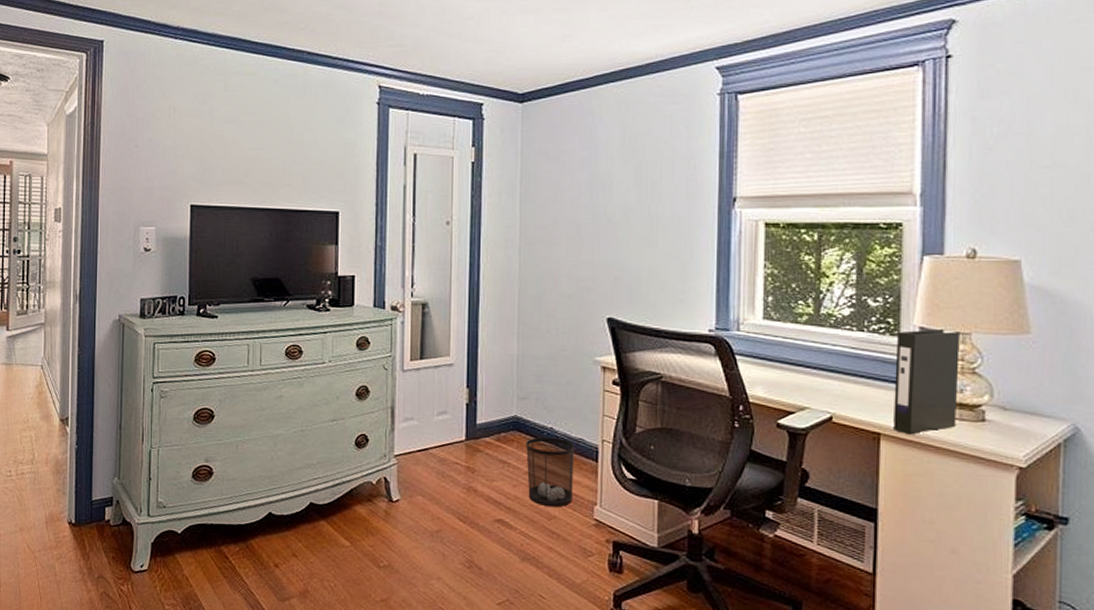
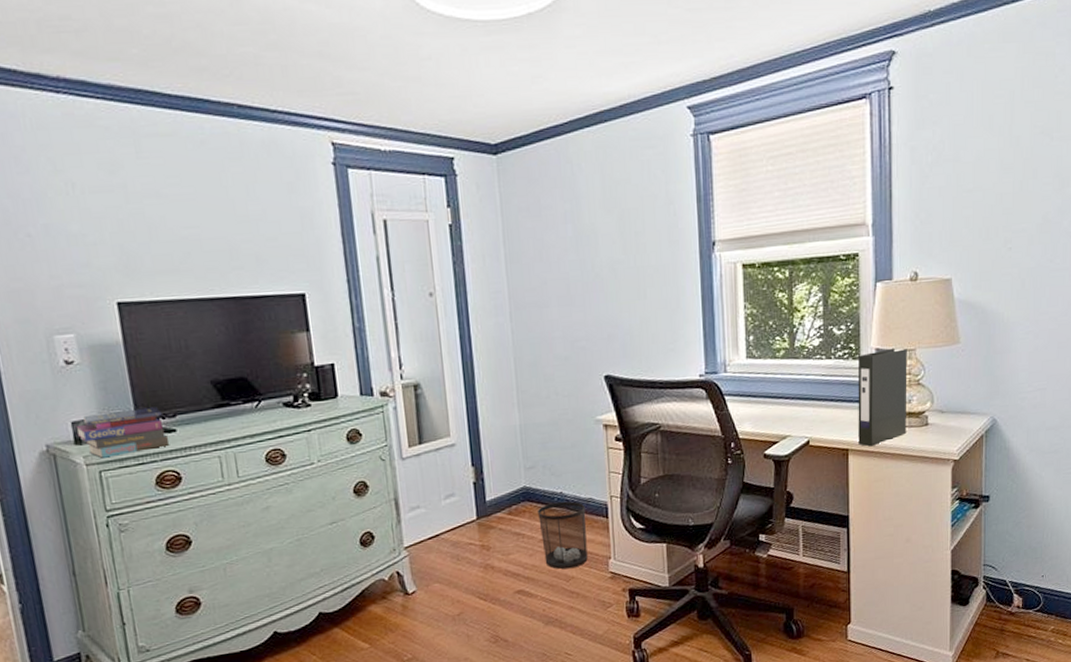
books: none [143,294,211,333] -> present [75,407,170,458]

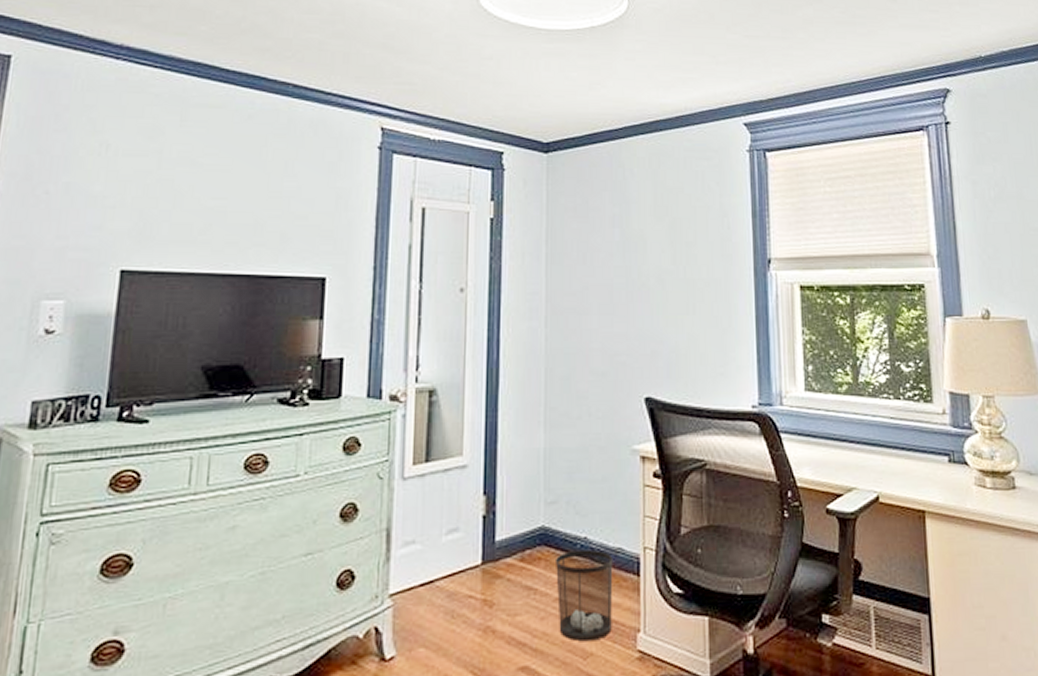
books: present [75,407,170,458] -> none [34,391,139,448]
binder: present [857,349,907,447] -> none [930,394,991,510]

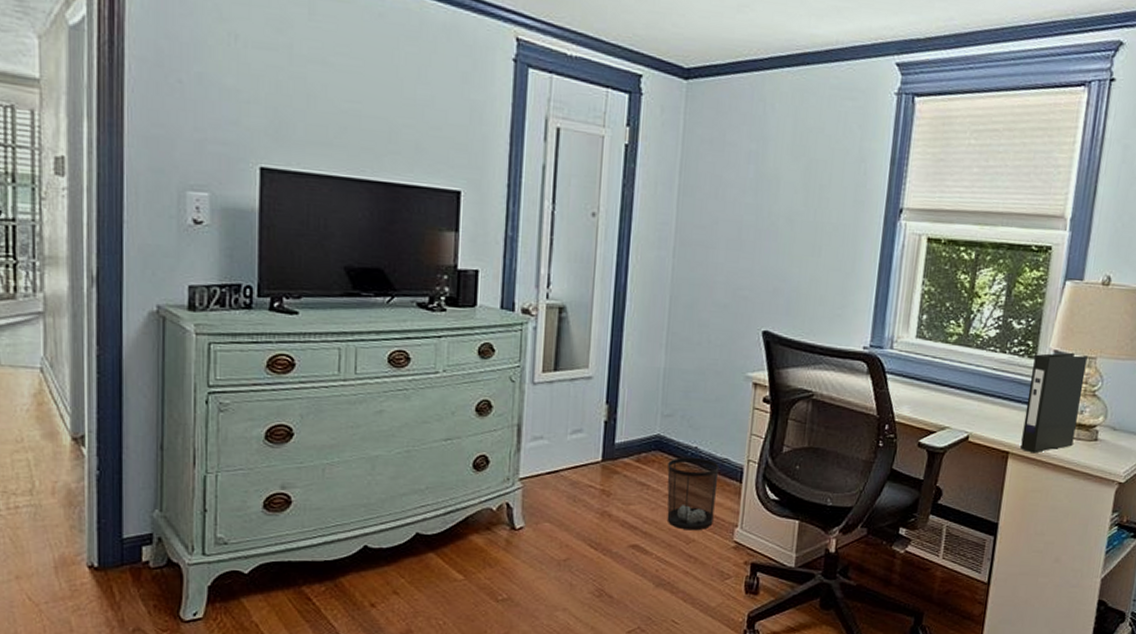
binder: none [930,394,991,510] -> present [1020,353,1088,453]

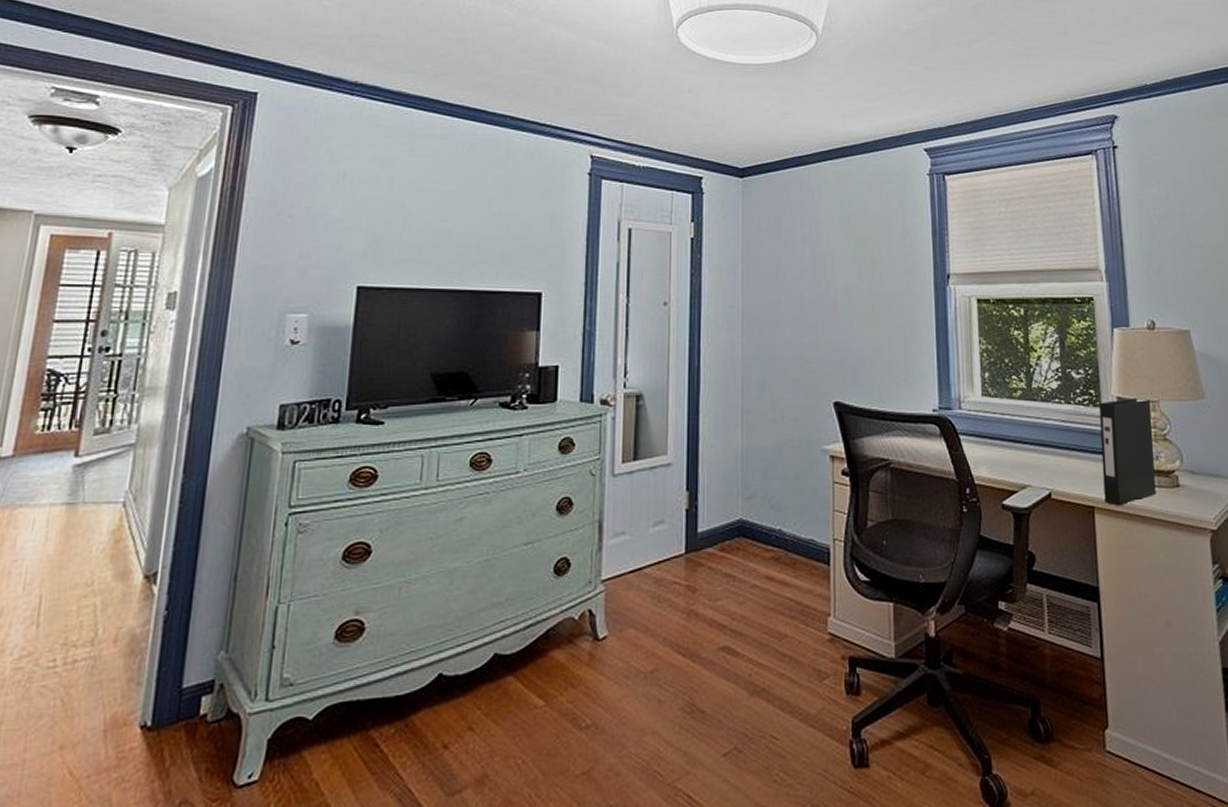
waste bin: present [667,457,720,531] -> none [753,540,805,625]

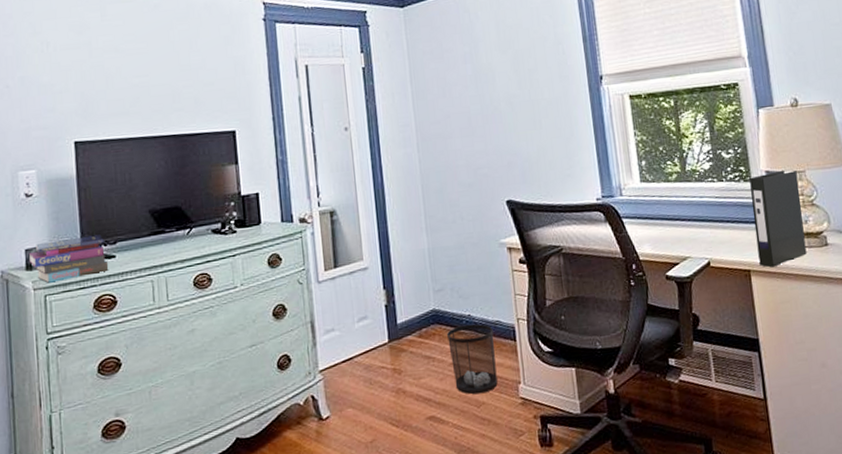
books: none [282,396,375,447] -> present [28,235,109,283]
waste bin: none [753,540,805,625] -> present [447,323,498,395]

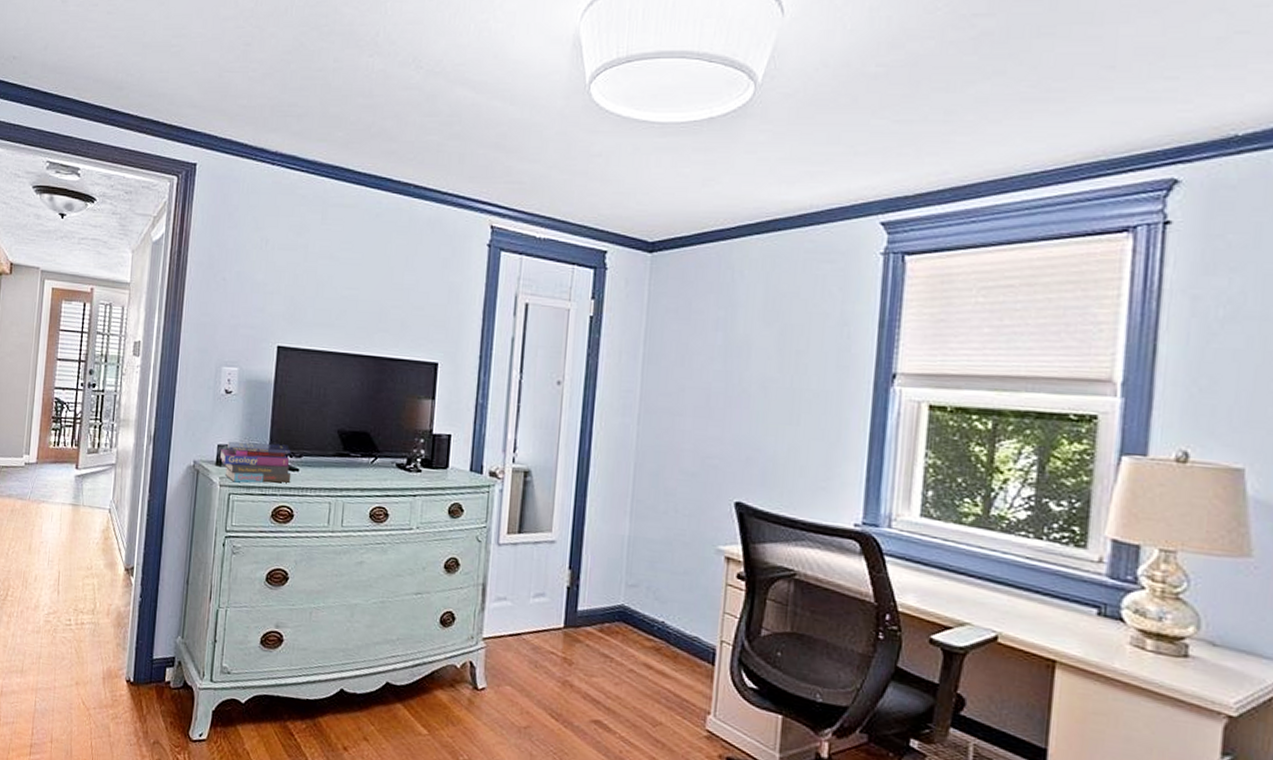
waste bin: present [447,323,498,395] -> none [631,631,689,713]
binder: present [749,171,807,267] -> none [1072,542,1163,666]

